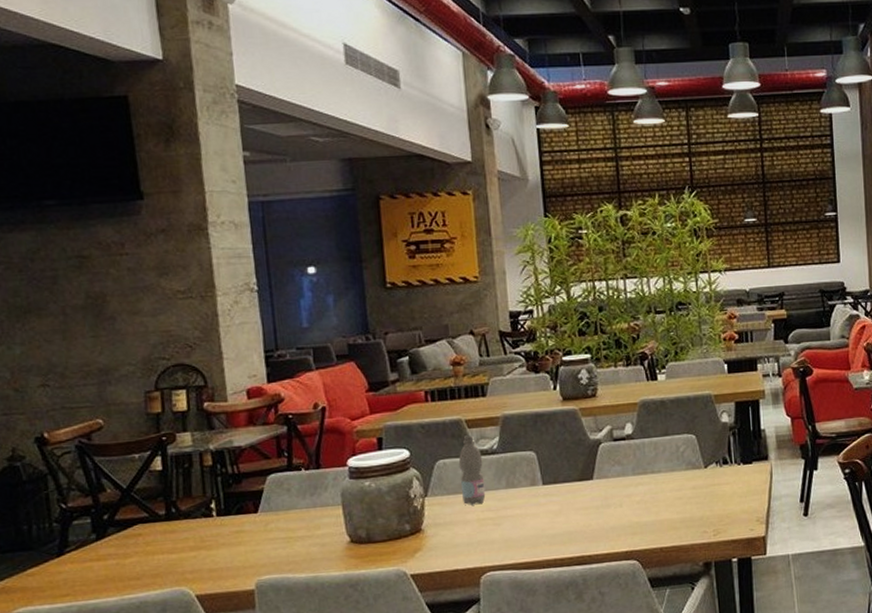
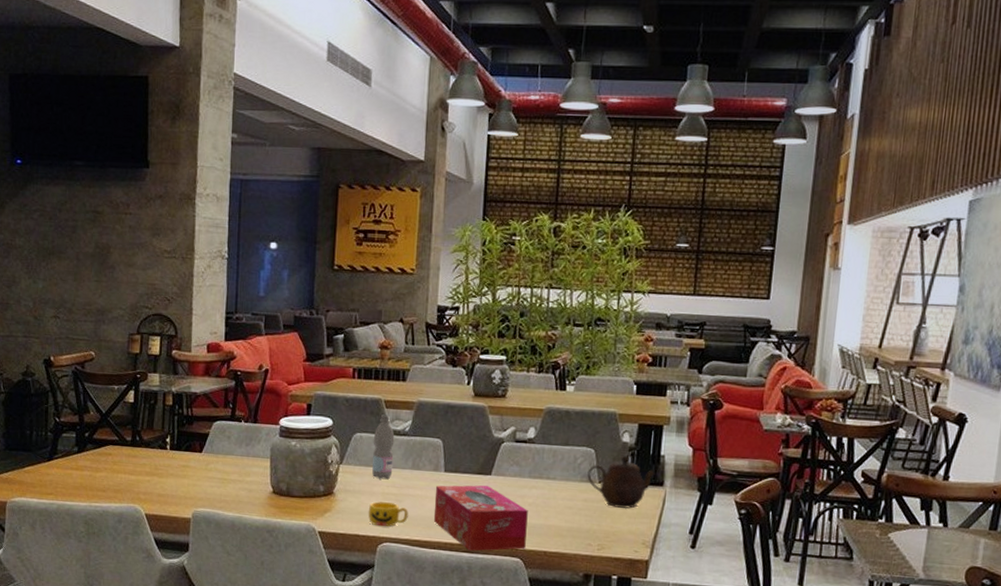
cup: none [464,527,510,556] -> present [368,501,408,527]
tissue box: none [535,490,640,563] -> present [433,485,528,551]
teapot: none [692,435,758,490] -> present [587,455,655,509]

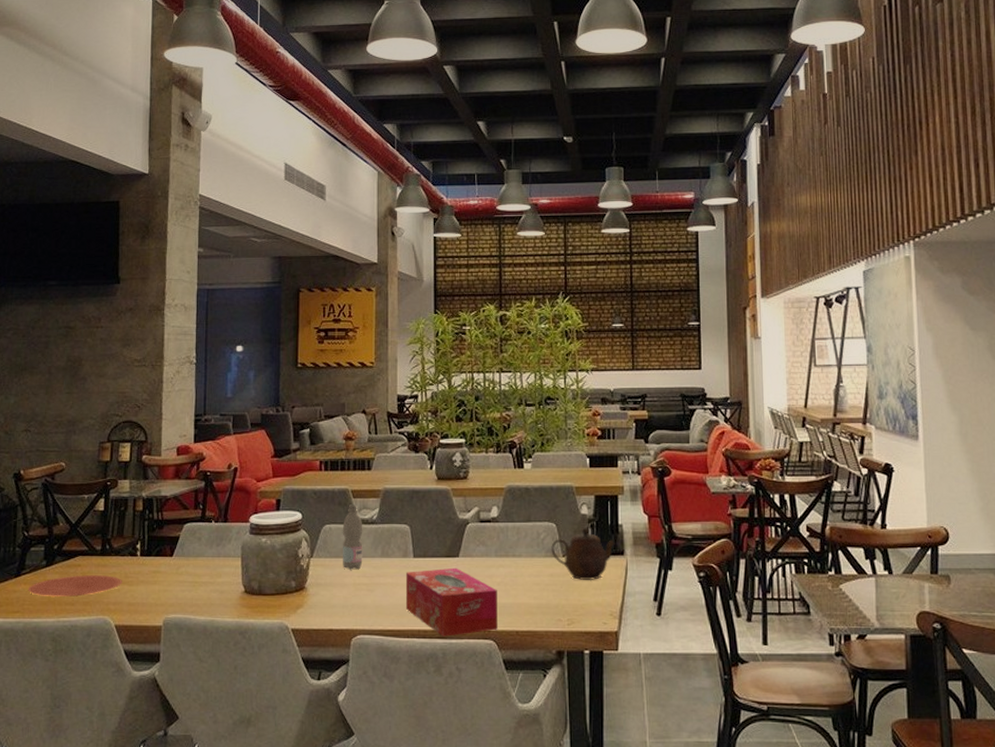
plate: none [60,463,152,484] -> present [28,575,122,597]
cup: present [368,501,408,527] -> none [340,592,380,619]

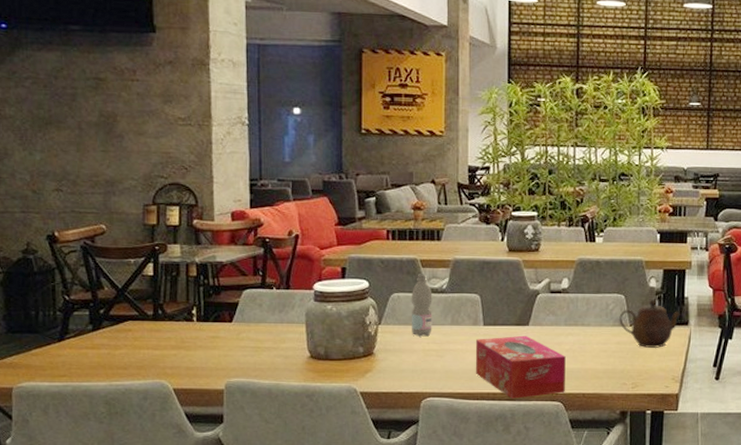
plate: present [28,575,122,597] -> none [74,340,179,361]

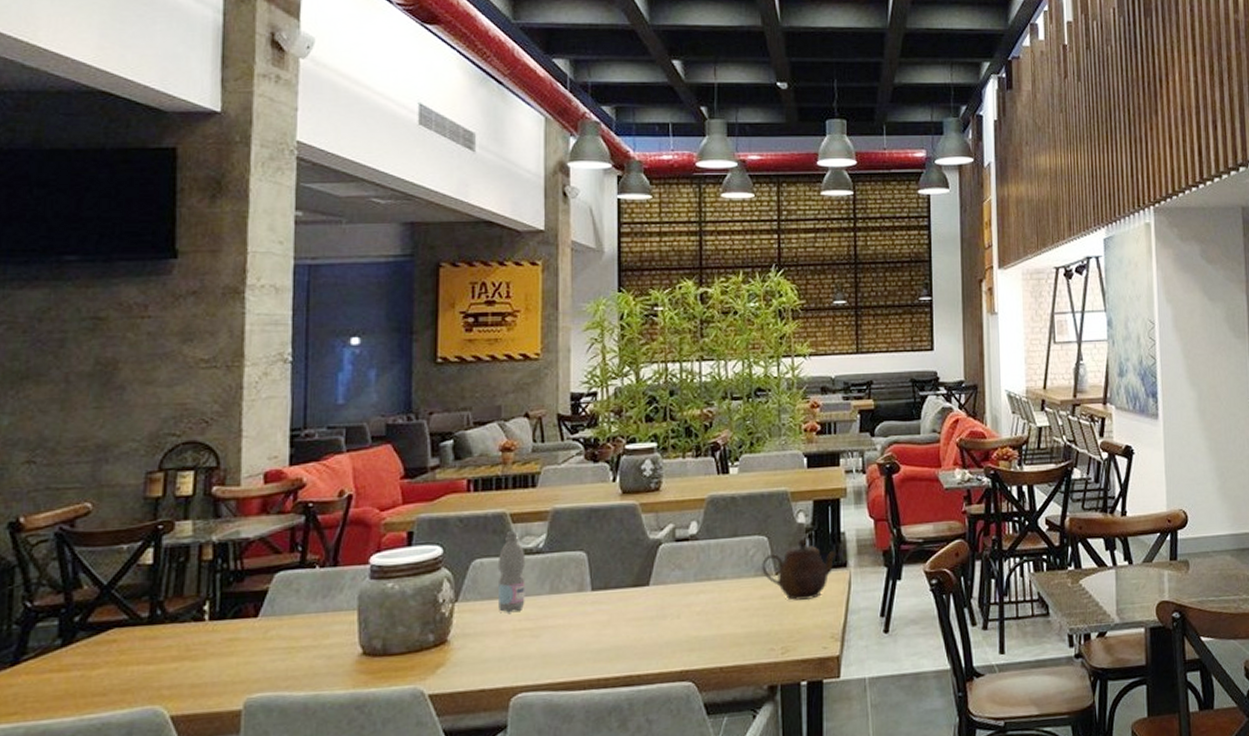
tissue box: present [475,335,566,399] -> none [581,598,697,684]

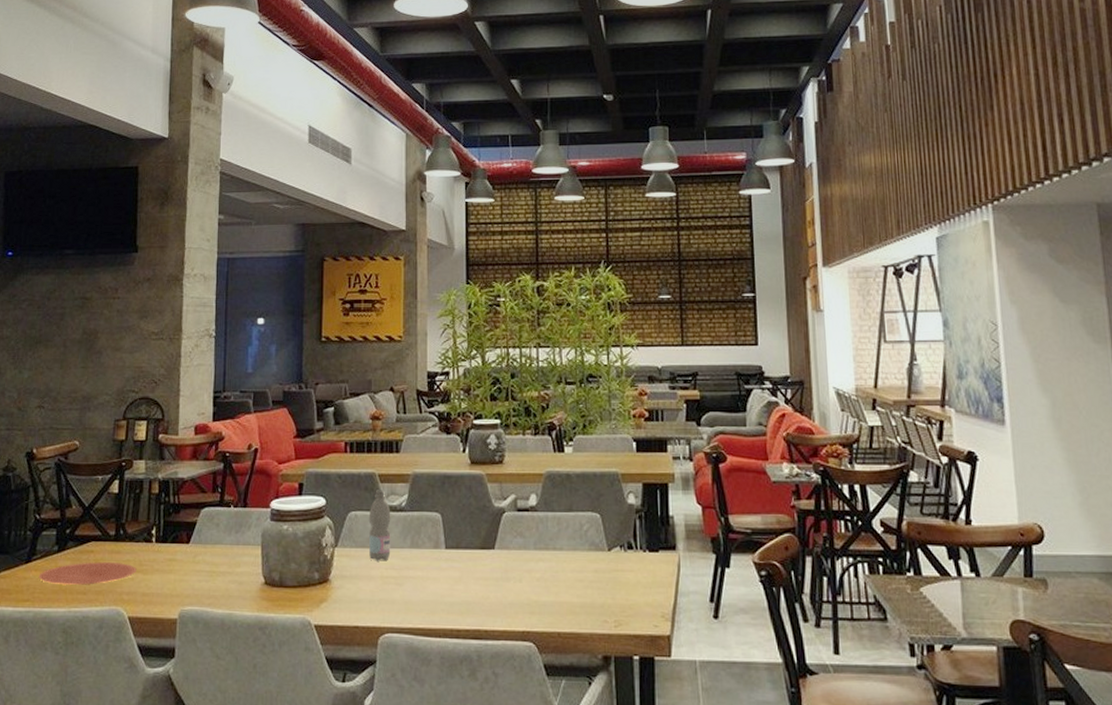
plate: none [31,650,182,688] -> present [38,562,137,585]
teapot: present [762,538,837,600] -> none [595,518,666,577]

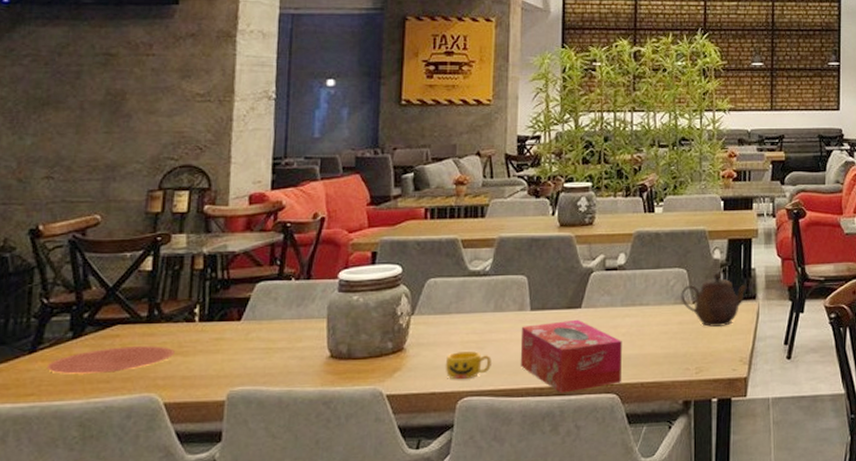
cup: none [366,586,410,615] -> present [445,350,492,380]
water bottle: present [368,490,391,561] -> none [449,255,474,327]
tissue box: none [437,560,537,637] -> present [520,319,622,393]
teapot: none [595,518,666,577] -> present [681,272,747,327]

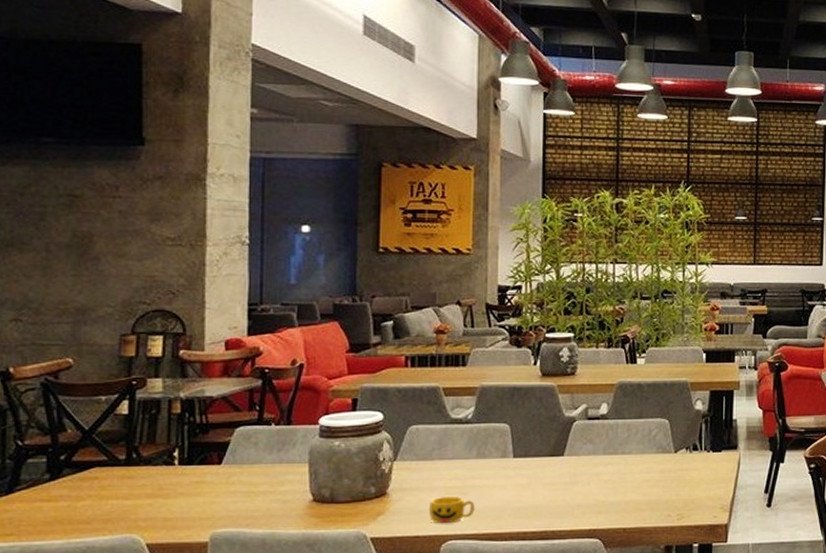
plate: present [46,346,175,374] -> none [25,488,155,515]
tissue box: present [520,319,622,393] -> none [503,467,605,537]
teapot: present [681,272,747,327] -> none [663,422,729,475]

